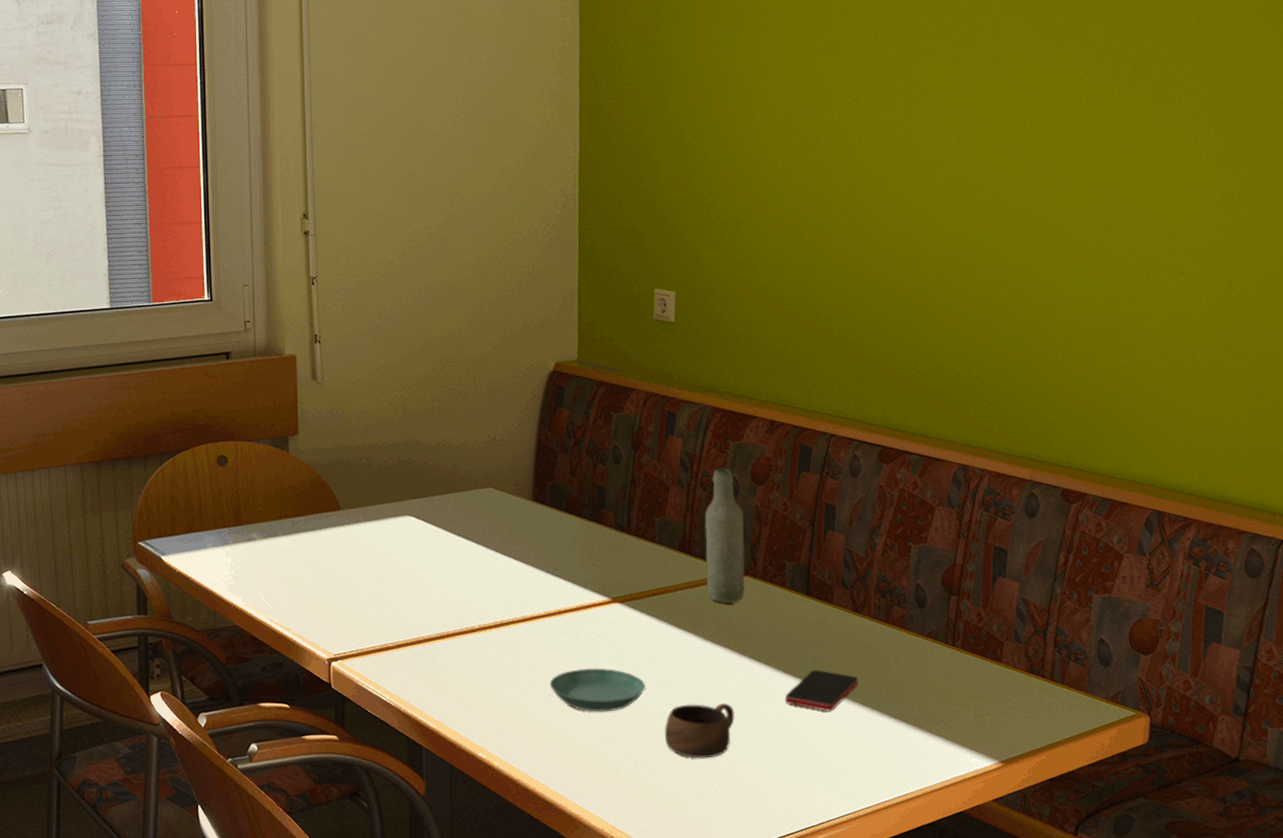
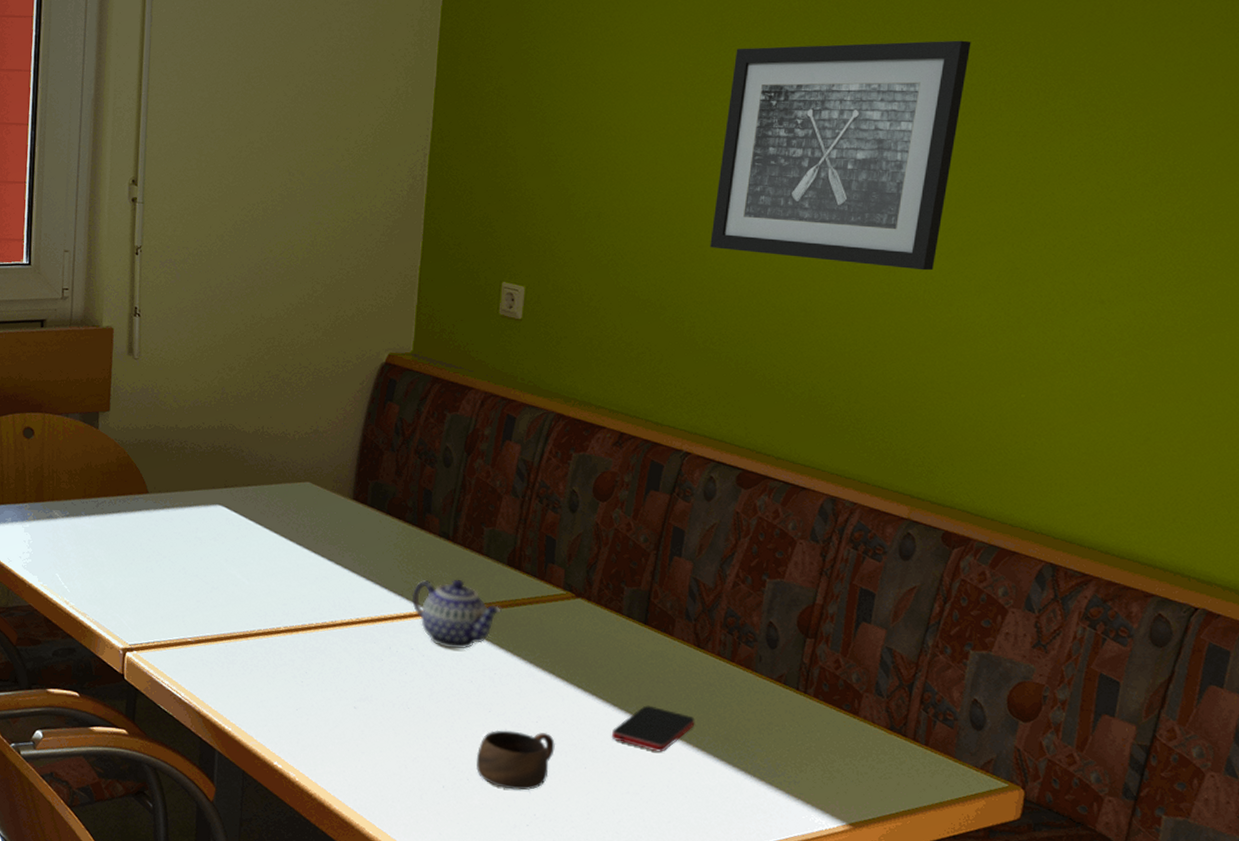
saucer: present [549,668,646,712] -> none [356,682,460,731]
teapot: none [594,567,677,633] -> present [411,579,502,649]
bottle: present [704,467,745,603] -> none [535,479,581,626]
wall art: none [838,45,1052,255] -> present [710,40,971,271]

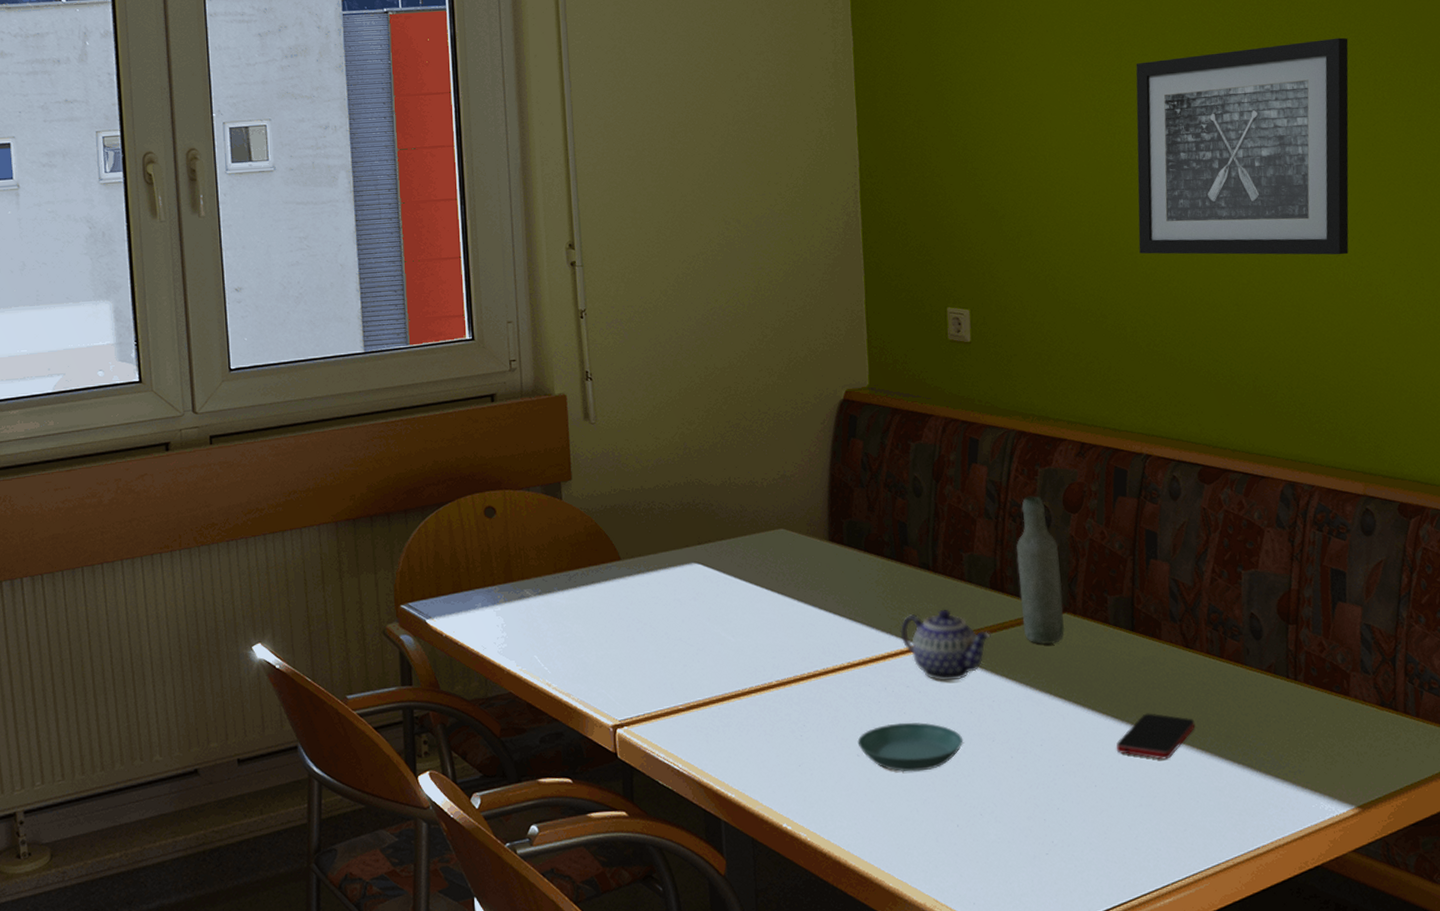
saucer: none [356,682,460,731] -> present [857,722,964,773]
cup: present [476,730,555,791] -> none [986,754,1063,819]
bottle: none [535,479,581,626] -> present [1016,495,1065,644]

